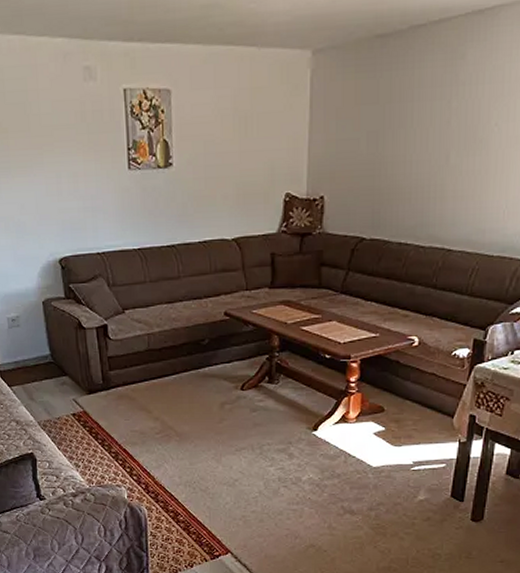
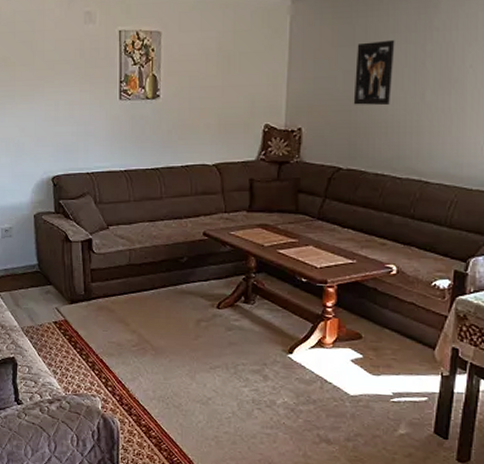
wall art: none [377,96,420,170] -> present [353,39,395,106]

